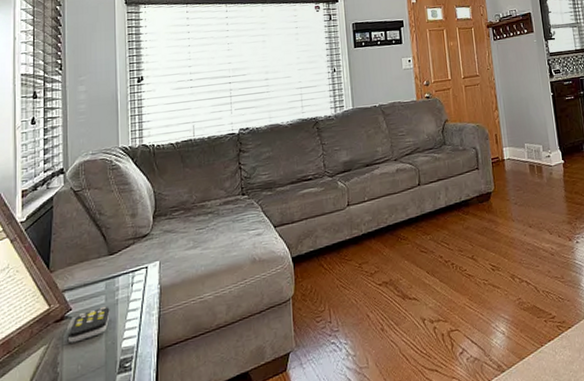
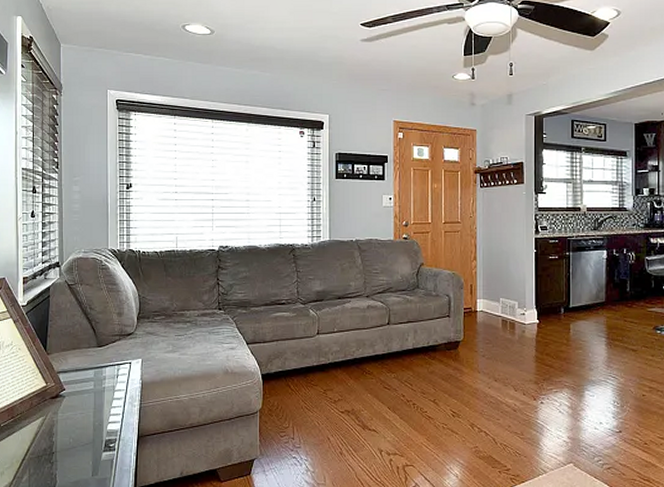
remote control: present [67,306,110,343] -> none [61,391,98,419]

